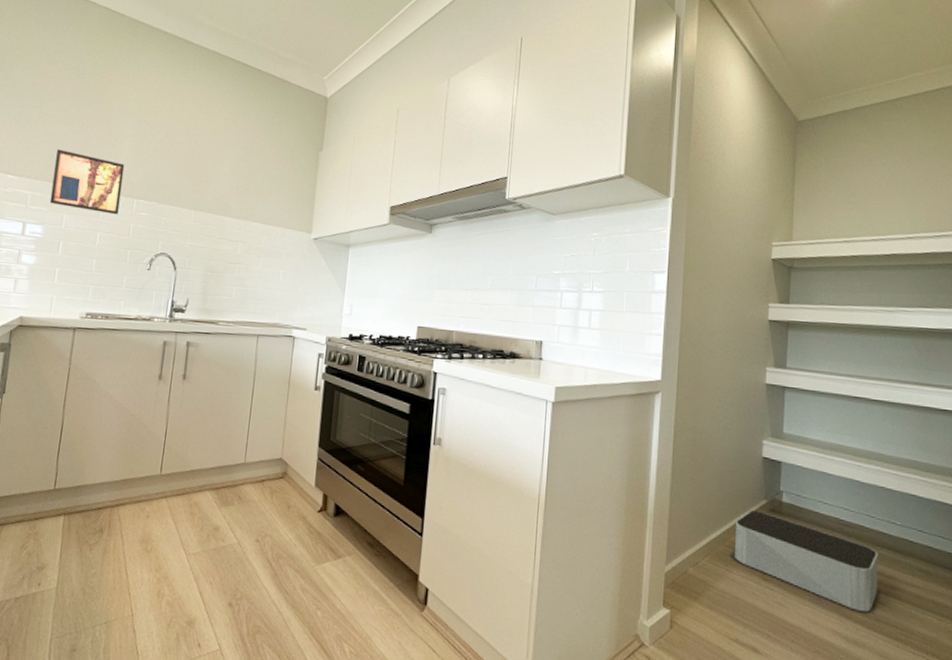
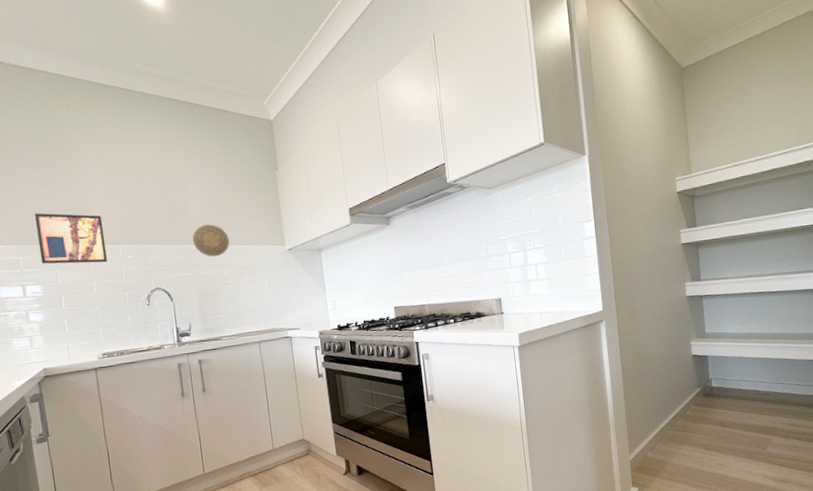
decorative plate: none [213,194,253,232] -> present [192,224,230,257]
storage bin: present [734,510,878,613] -> none [678,397,793,457]

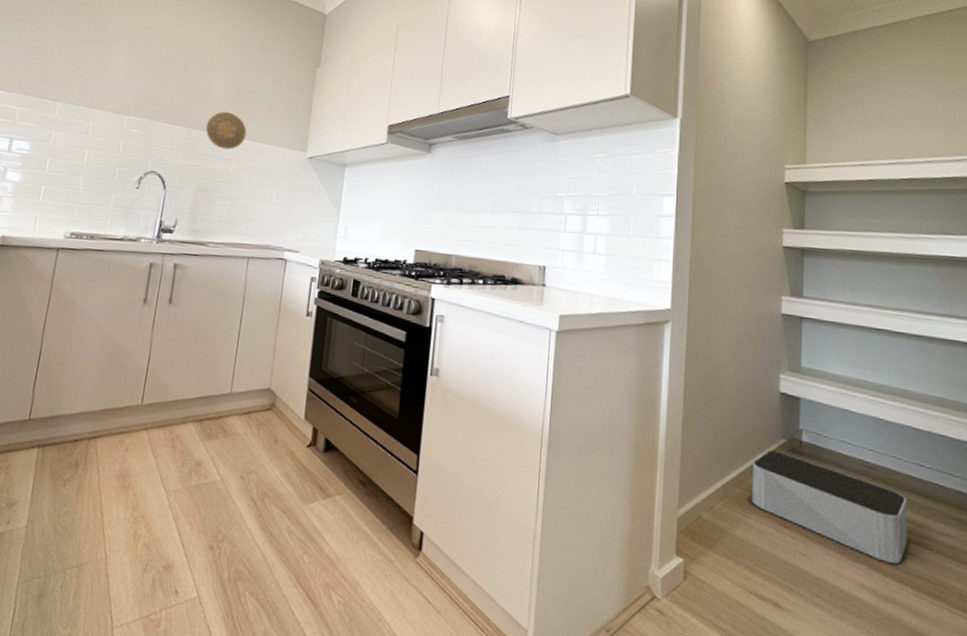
wall art: present [35,213,107,264] -> none [38,64,117,132]
storage bin: none [678,397,793,457] -> present [751,450,908,565]

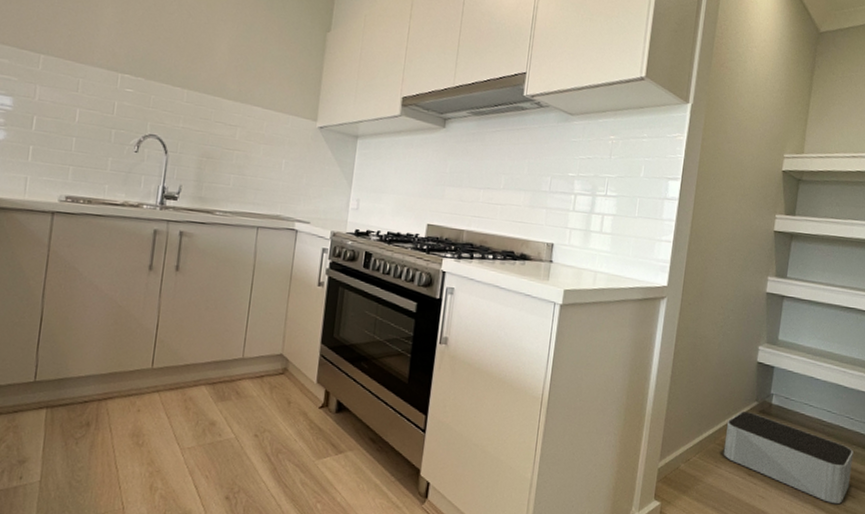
decorative plate: present [205,111,247,150] -> none [208,74,253,115]

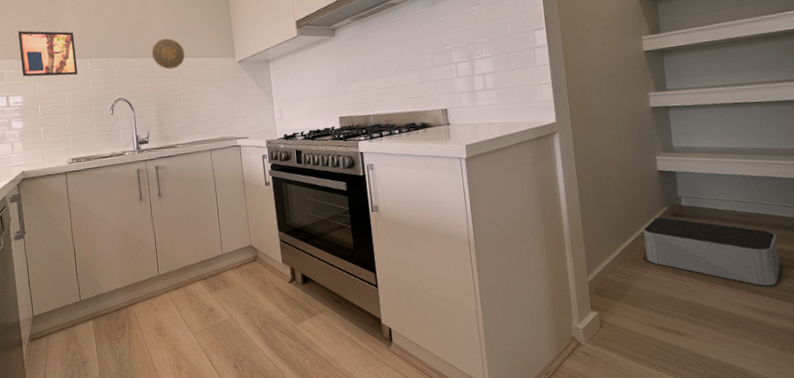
wall art: none [20,11,107,90] -> present [18,30,78,77]
decorative plate: none [208,74,253,115] -> present [151,38,185,70]

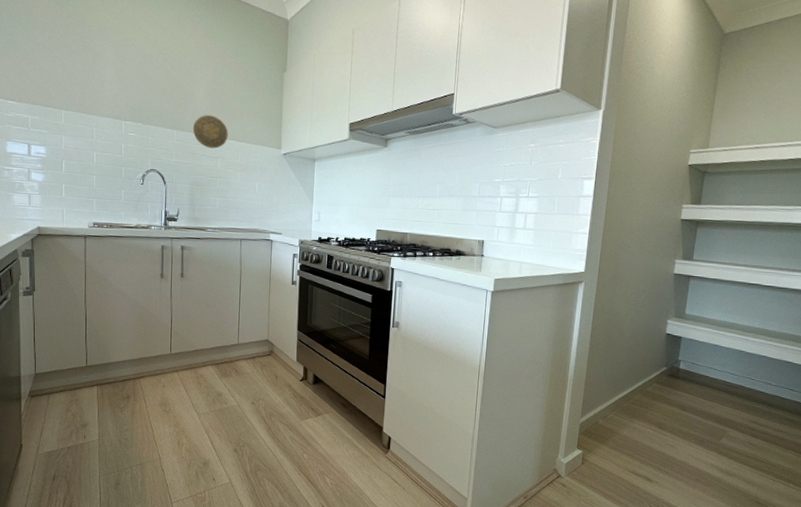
wall art: present [18,30,78,77] -> none [48,75,110,136]
storage bin: present [642,217,781,287] -> none [636,375,754,451]

